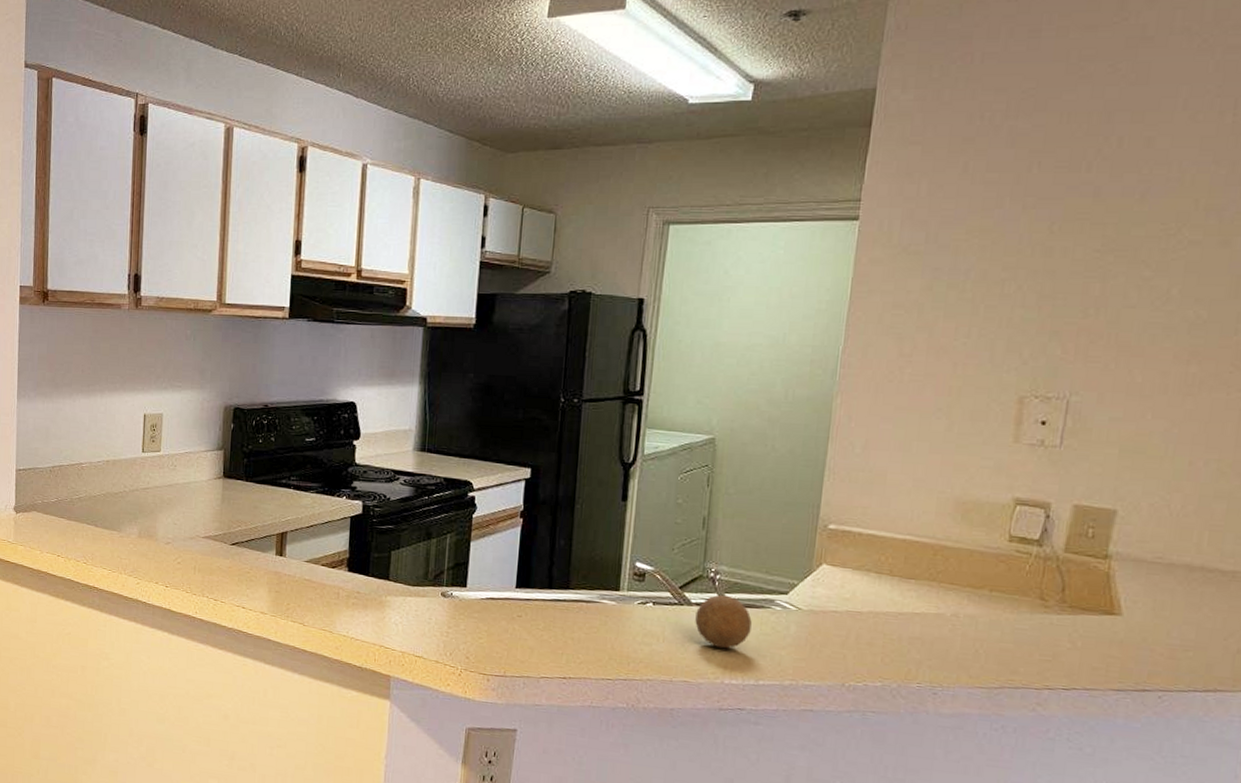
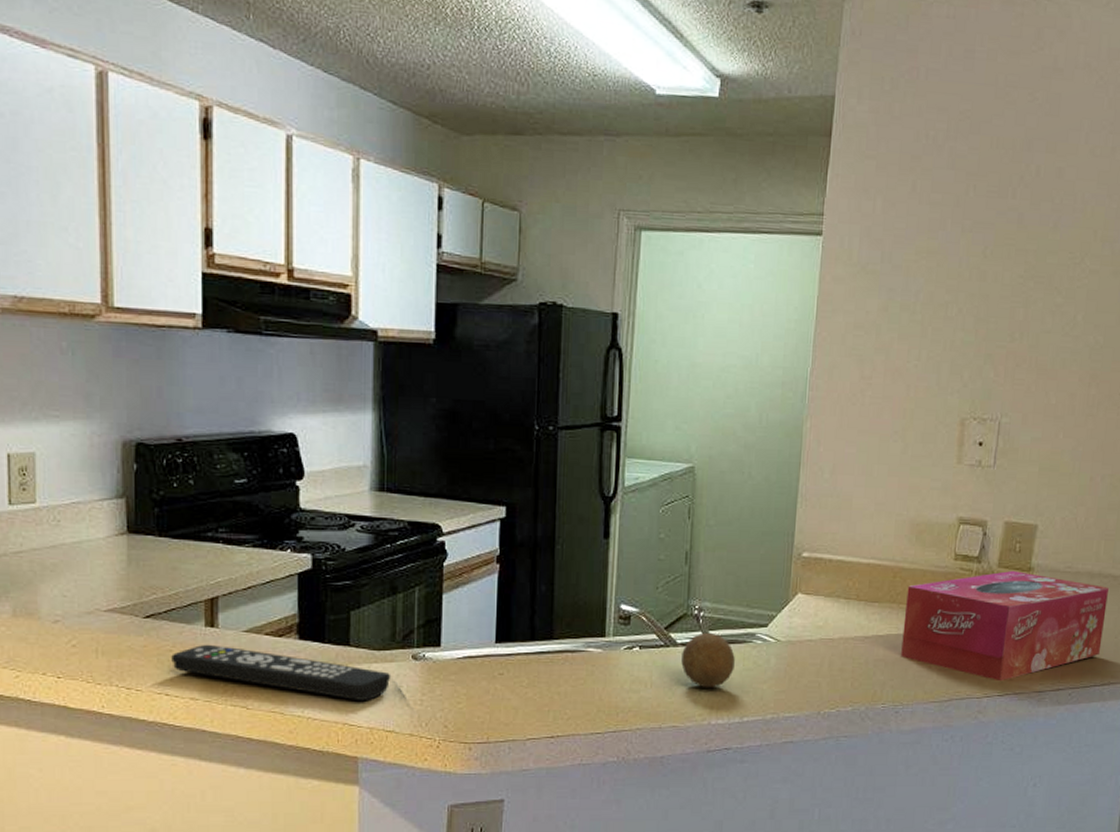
remote control: none [248,569,422,629] -> present [171,644,390,702]
tissue box: none [941,556,1215,674] -> present [901,570,1109,682]

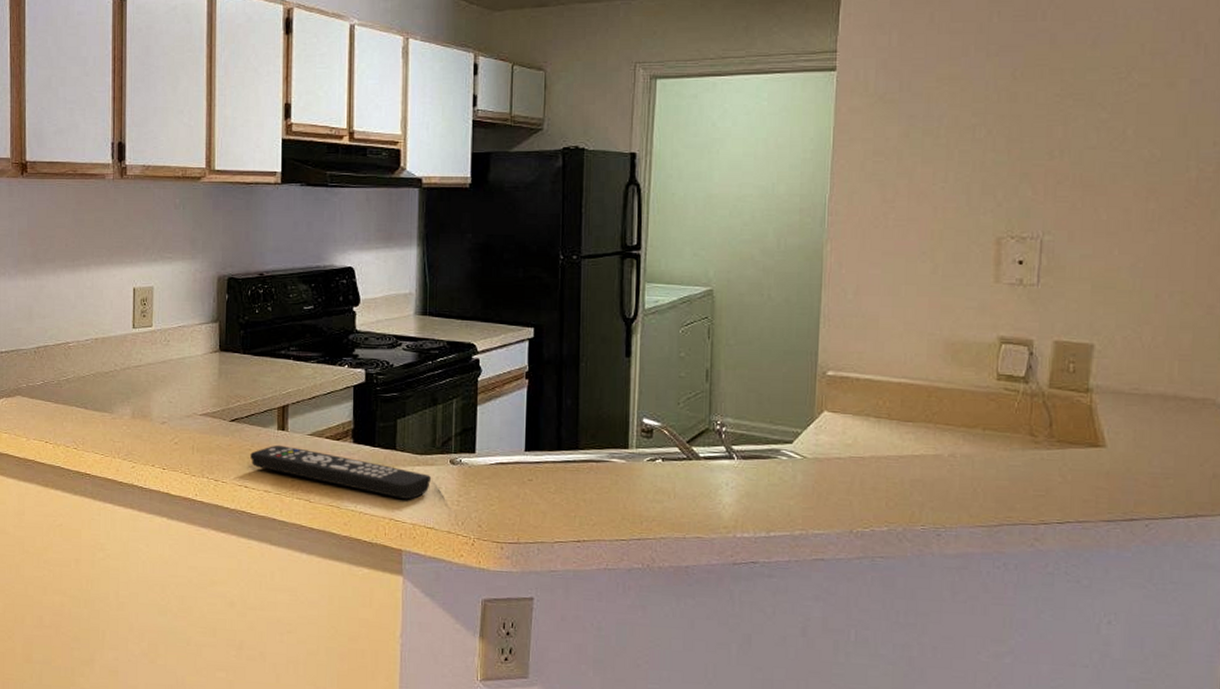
fruit: present [681,632,735,689] -> none [704,447,759,502]
tissue box: present [901,570,1109,682] -> none [941,391,1187,508]

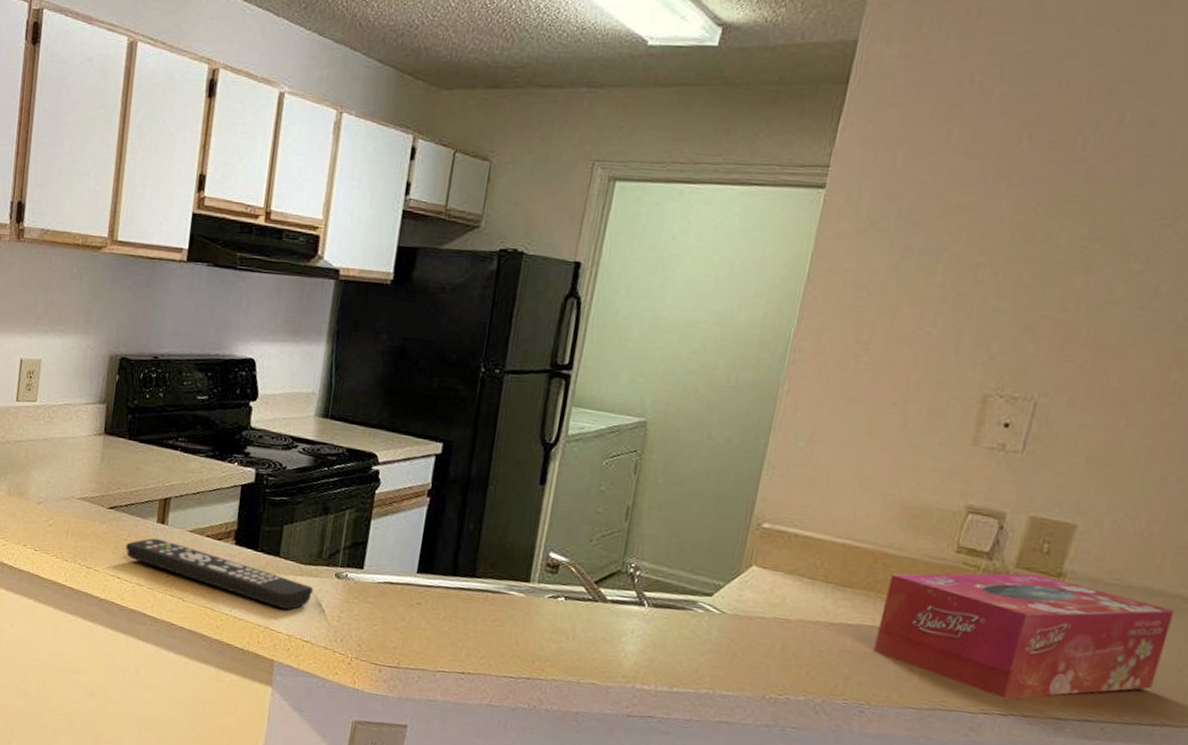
tissue box: none [941,391,1187,508] -> present [873,573,1174,699]

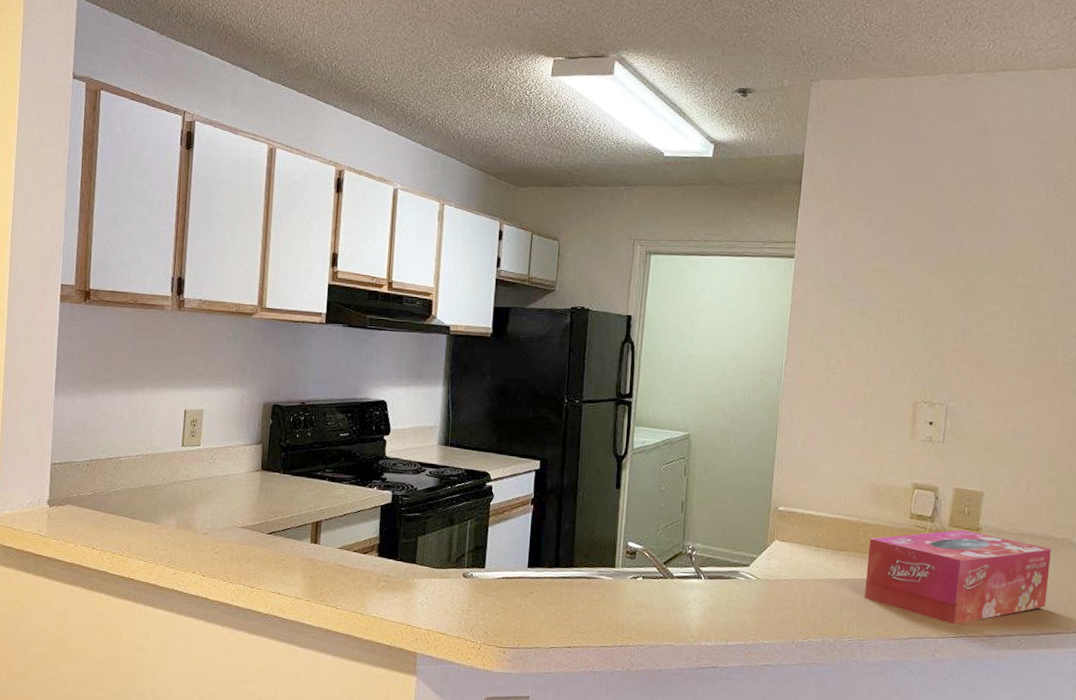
remote control: present [125,538,313,610] -> none [284,556,445,609]

